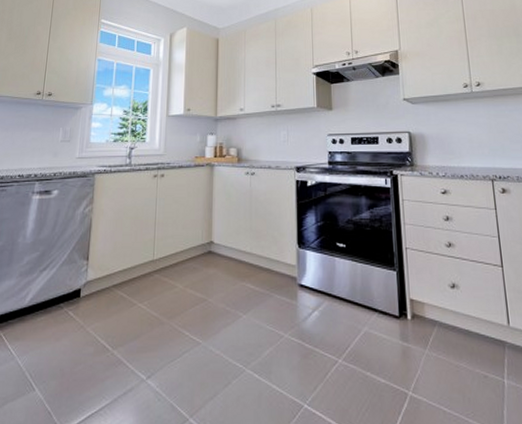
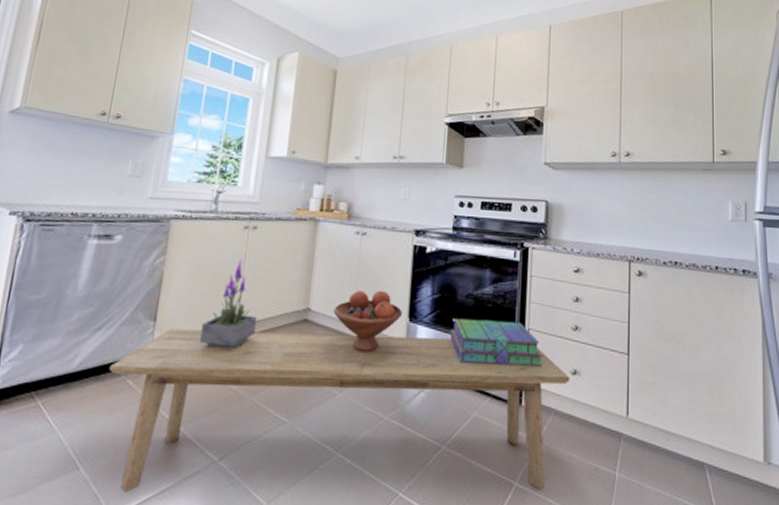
bench: none [54,260,450,410] -> present [109,328,570,493]
potted plant: none [124,203,170,282] -> present [200,259,258,350]
fruit bowl: none [233,222,291,278] -> present [333,290,402,353]
stack of books: none [335,242,421,282] -> present [450,318,542,366]

